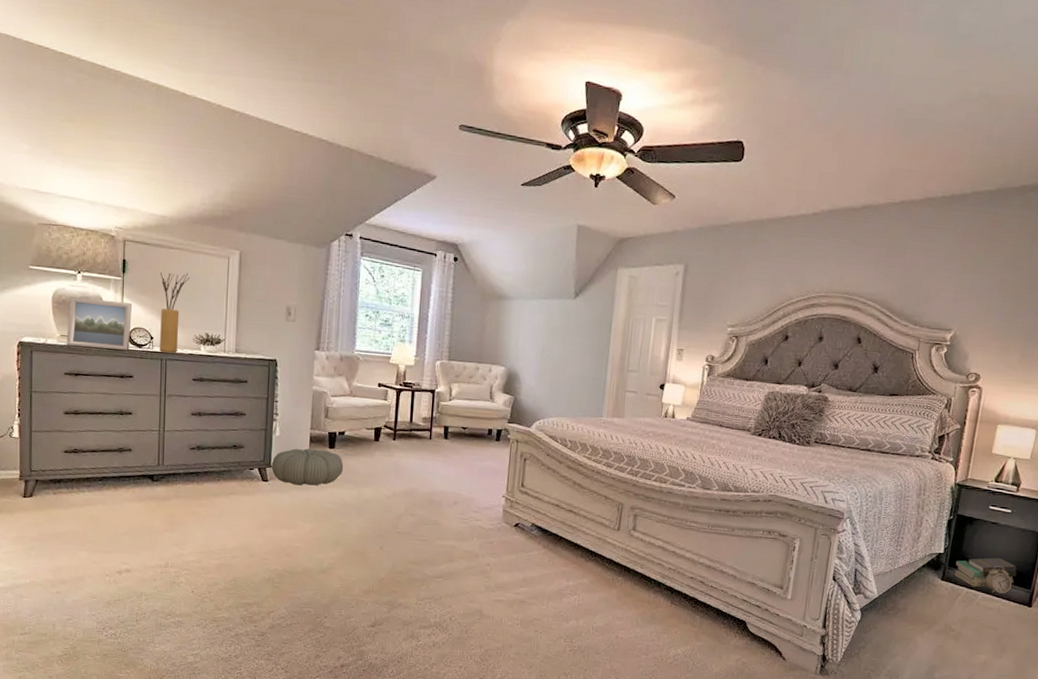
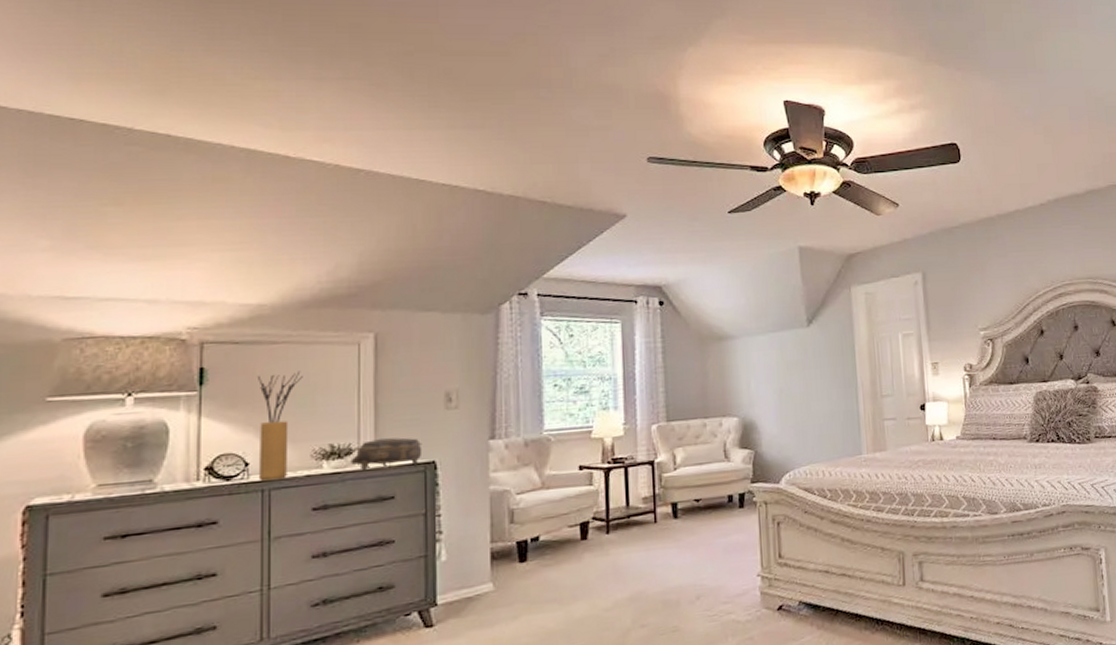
picture frame: present [66,297,132,352] -> none [107,423,214,499]
jewelry box: none [219,335,268,361] -> present [351,437,423,472]
pouf: present [271,449,344,486] -> none [437,566,542,623]

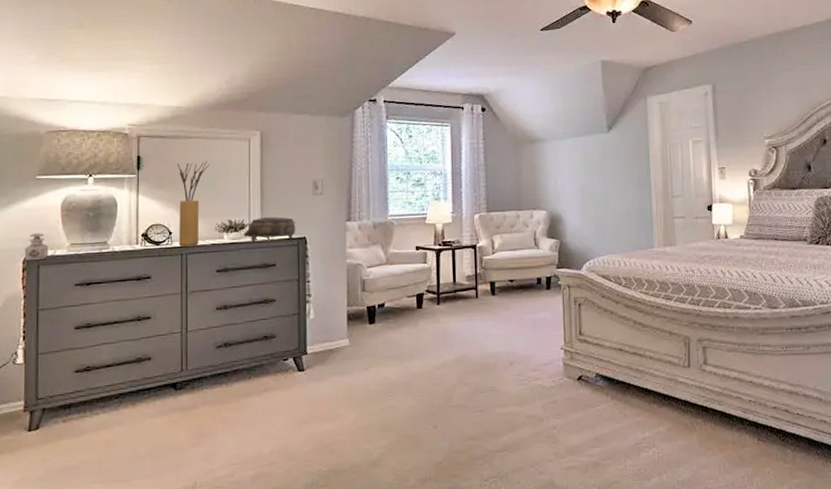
perfume bottle: none [25,472,64,511] -> present [24,233,49,261]

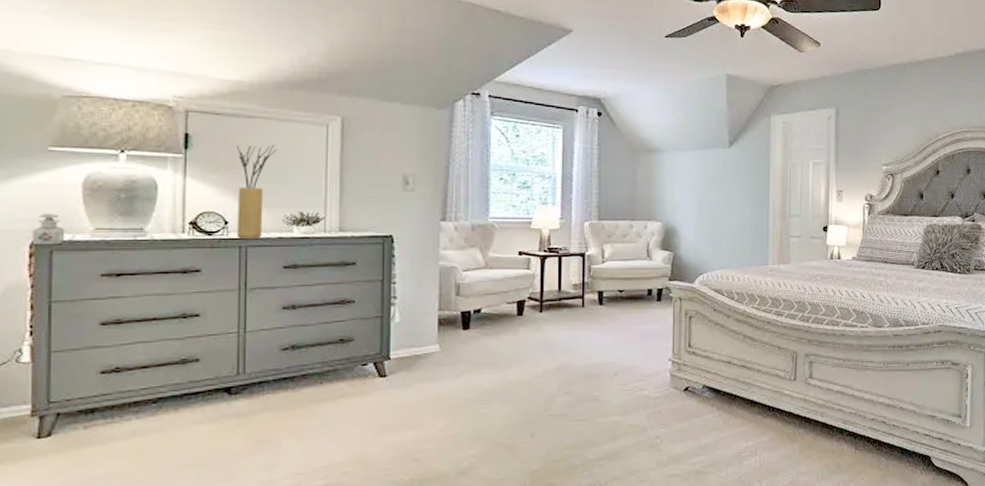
jewelry box: present [244,217,296,243] -> none [318,212,382,239]

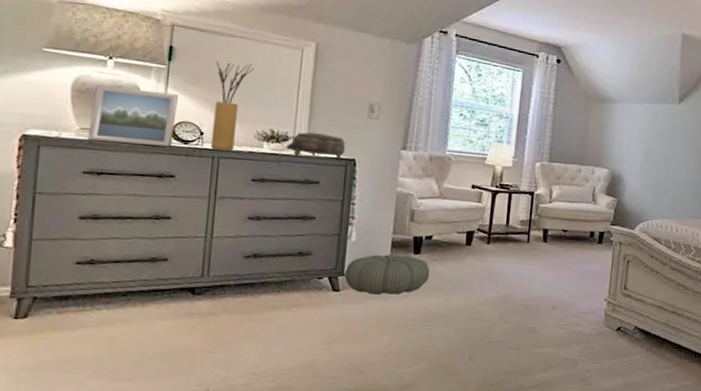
perfume bottle: present [31,213,65,245] -> none [21,110,53,141]
picture frame: none [103,181,198,241] -> present [87,85,178,148]
jewelry box: none [318,212,382,239] -> present [286,132,346,161]
pouf: none [390,333,482,377] -> present [344,255,430,295]

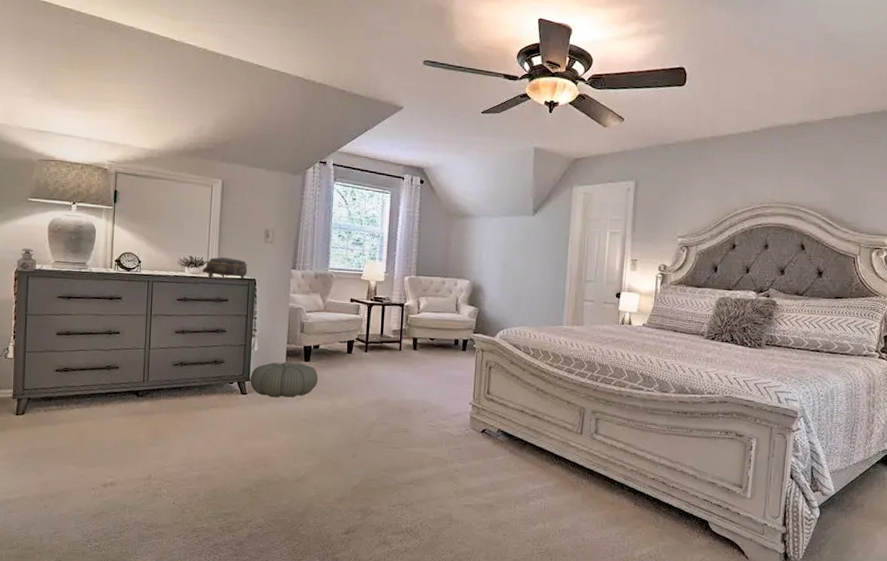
perfume bottle: none [21,110,53,141] -> present [16,248,37,273]
picture frame: present [87,85,178,148] -> none [60,226,122,275]
vase: present [211,62,254,151] -> none [147,200,176,276]

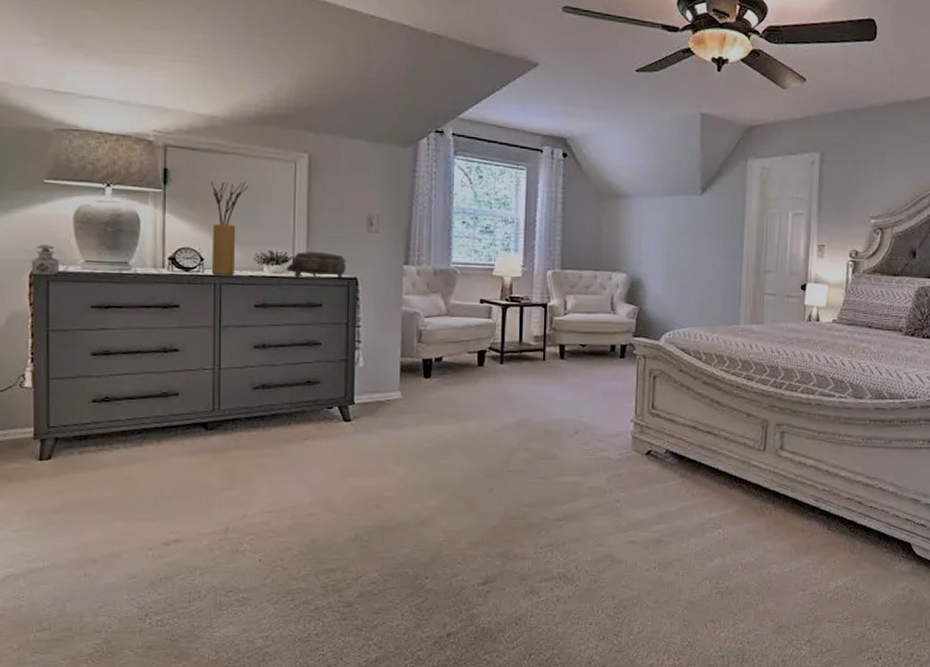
vase: none [147,200,176,276] -> present [211,181,248,276]
pouf: present [250,362,318,398] -> none [354,380,442,424]

